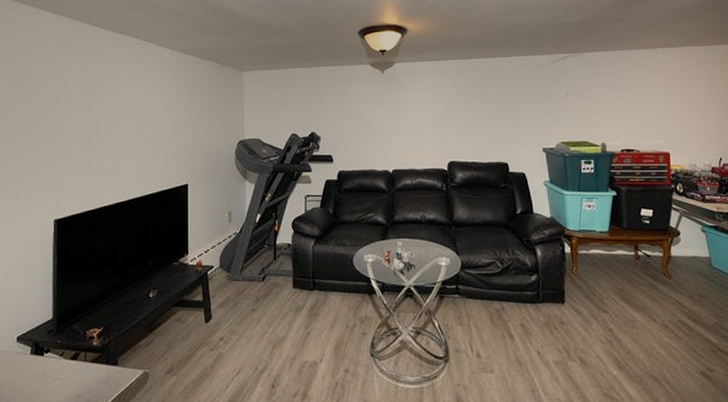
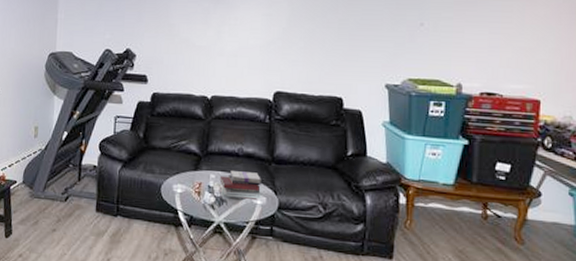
books: none [406,237,446,263] -> present [219,171,262,201]

